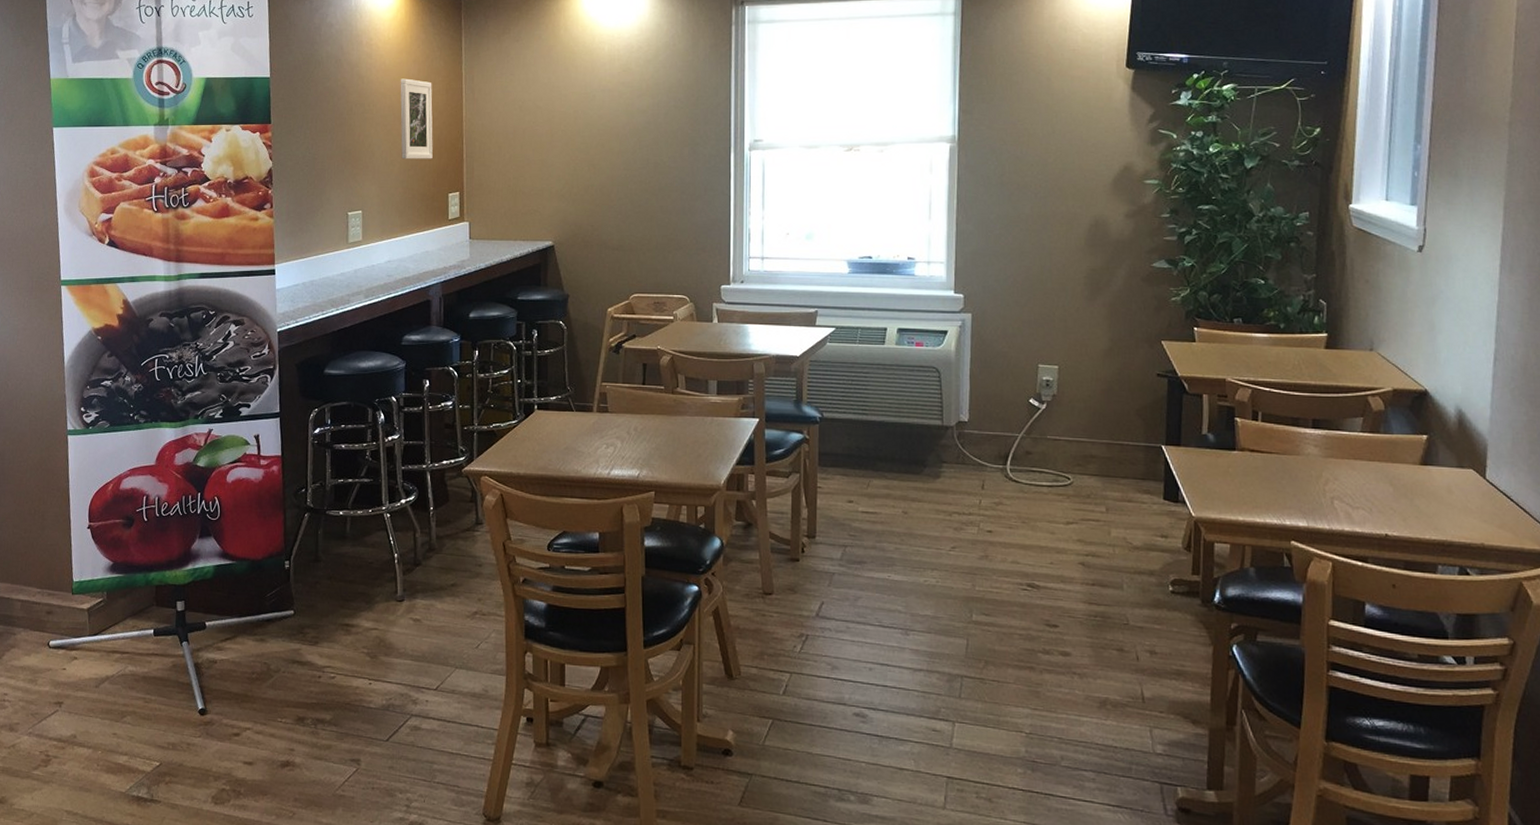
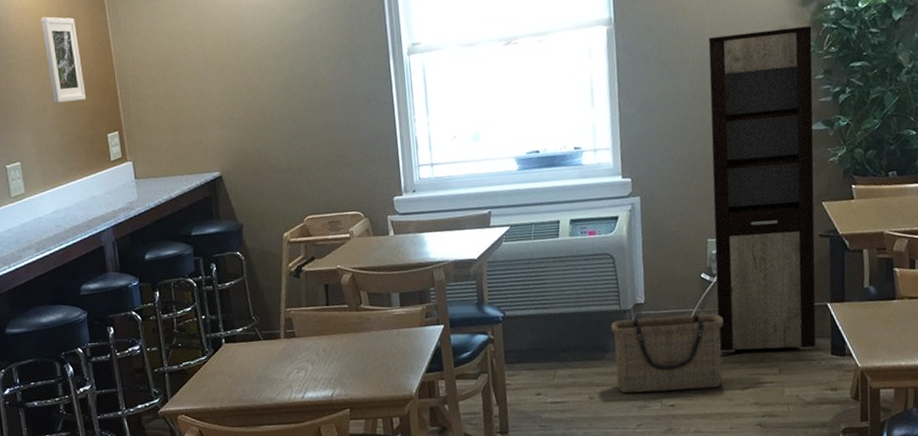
basket: none [932,436,1051,518] -> present [611,313,724,394]
cabinet: none [1043,164,1160,492] -> present [708,25,816,354]

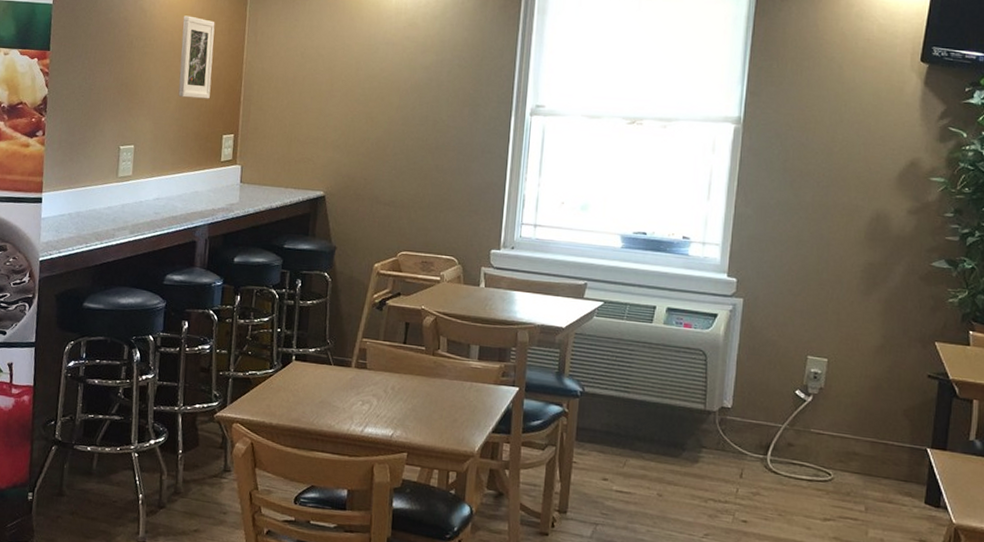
basket: present [611,313,724,394] -> none [689,420,813,513]
cabinet: present [708,25,816,354] -> none [804,154,947,494]

